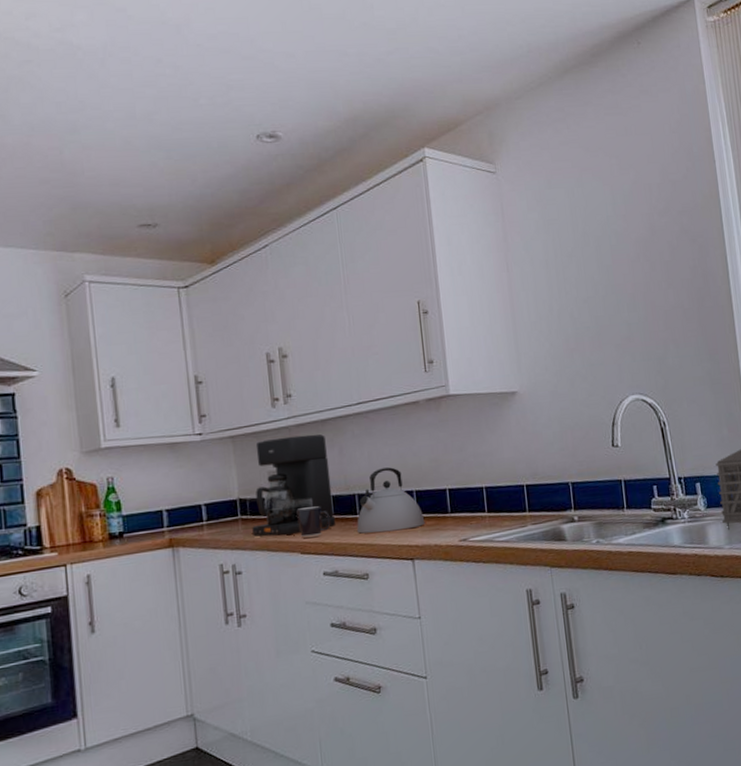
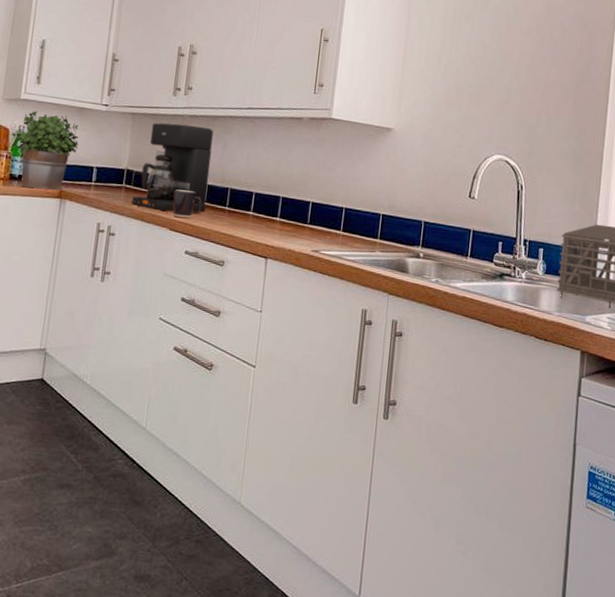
potted plant: none [100,455,179,545] -> present [11,110,79,191]
kettle: present [356,467,425,534] -> none [222,170,285,230]

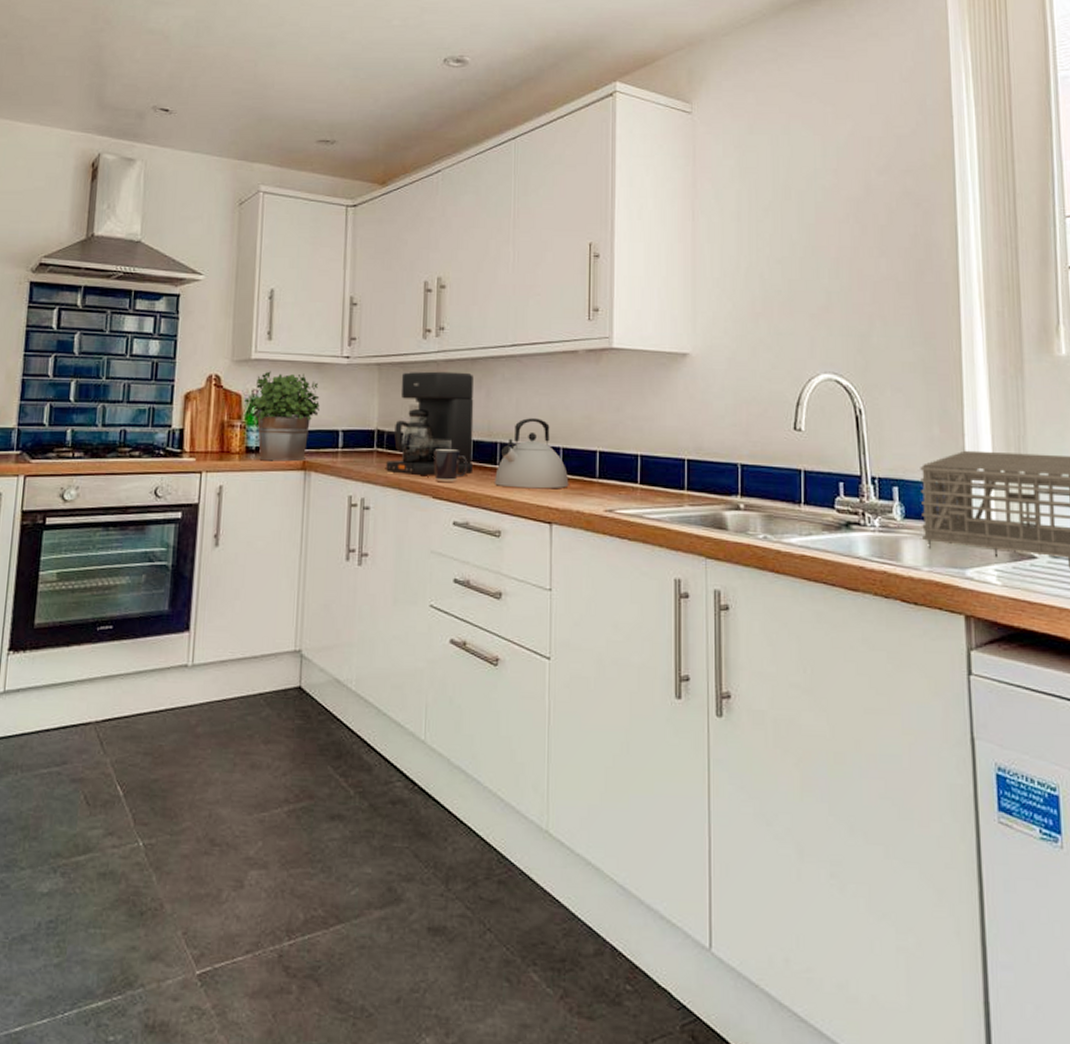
kettle: none [222,170,285,230] -> present [494,418,569,489]

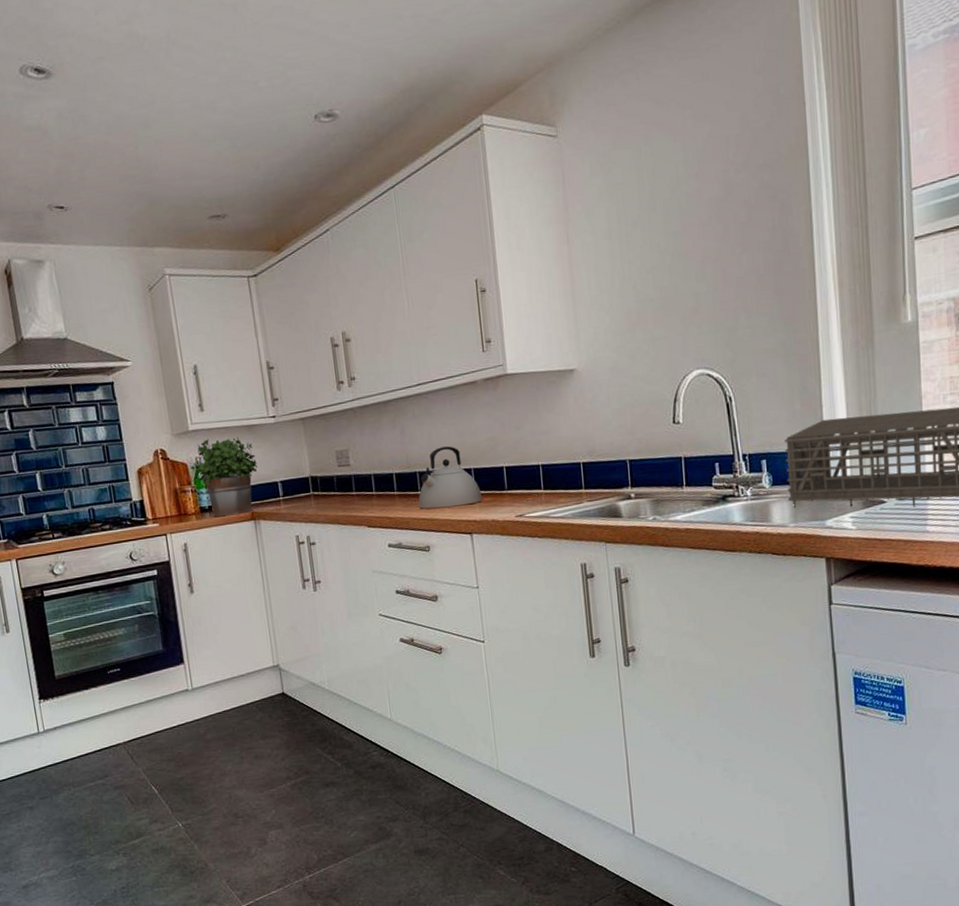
coffee maker: present [386,371,474,478] -> none [323,415,400,512]
mug: present [433,449,468,483] -> none [362,483,394,513]

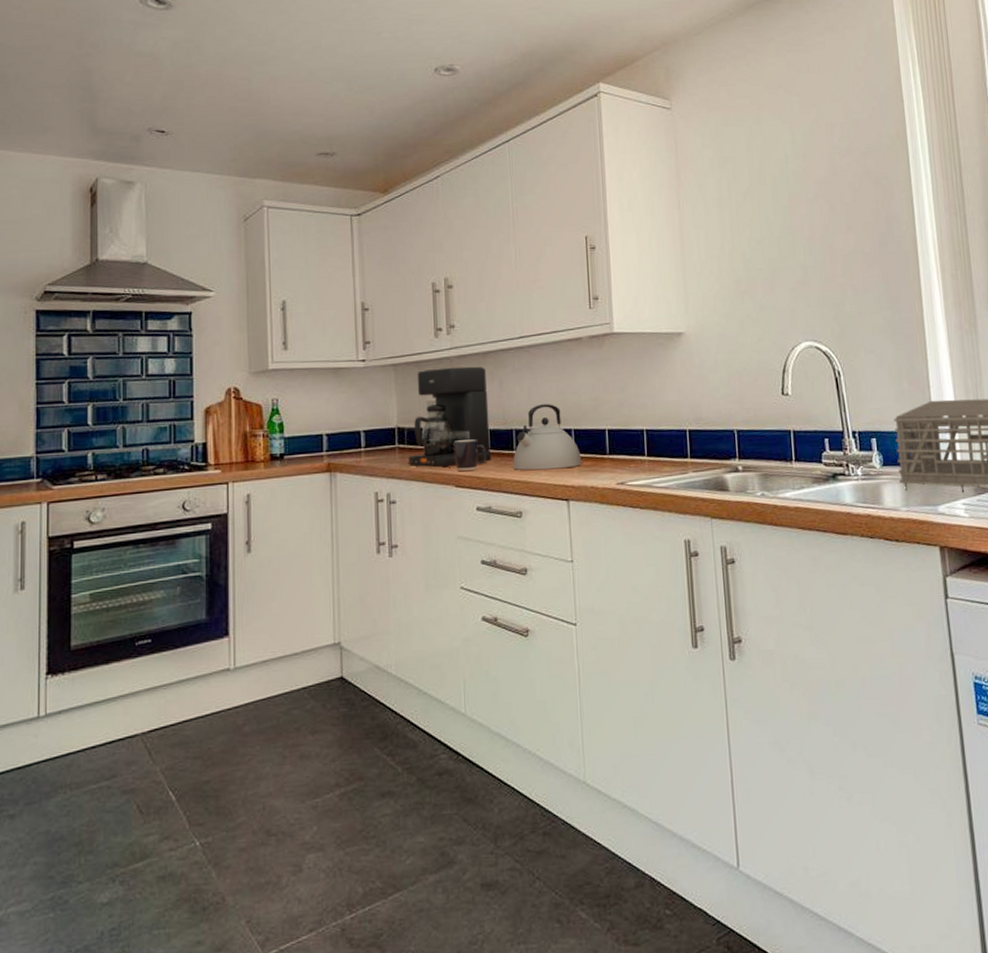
potted plant: present [190,437,257,518] -> none [265,379,340,467]
coffee maker: none [323,415,400,512] -> present [409,366,492,469]
mug: none [362,483,394,513] -> present [453,439,487,472]

